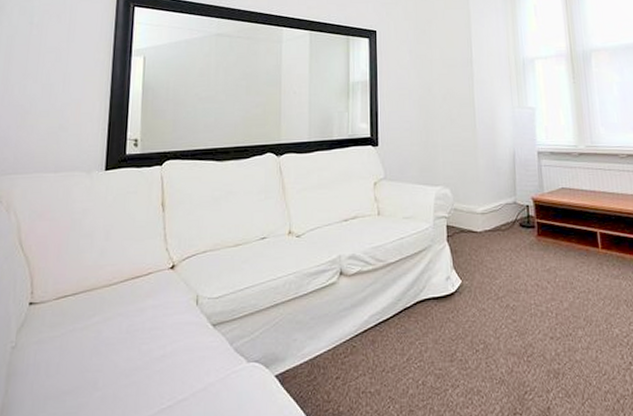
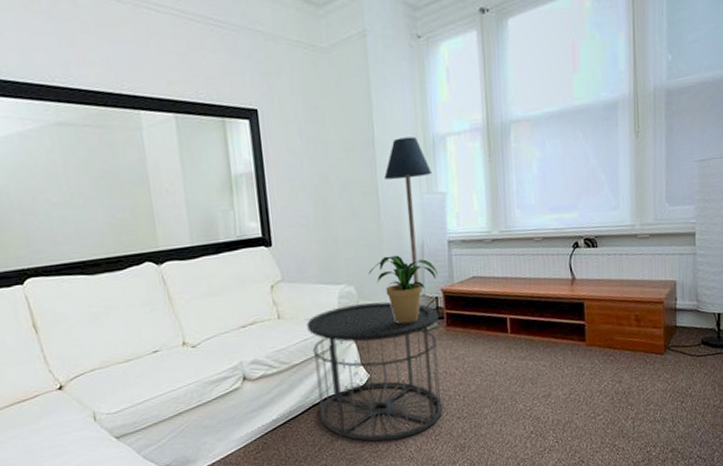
side table: none [404,206,536,357] -> present [307,301,444,442]
potted plant: none [464,162,528,229] -> present [369,255,438,323]
floor lamp: none [480,58,530,239] -> present [384,136,439,331]

